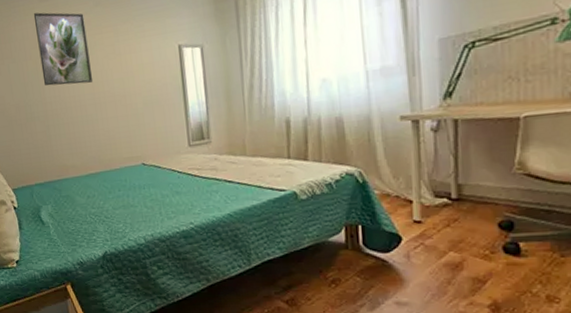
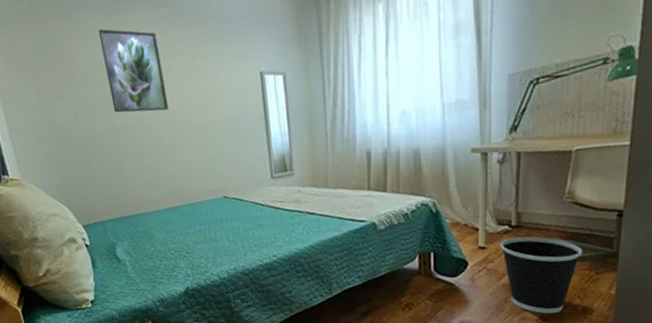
wastebasket: none [439,211,542,299] -> present [500,236,583,314]

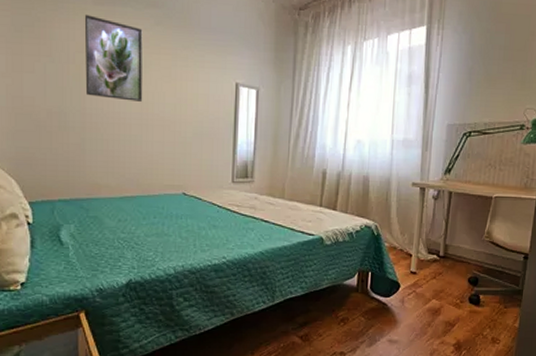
wastebasket: present [500,236,583,314] -> none [429,266,495,340]

